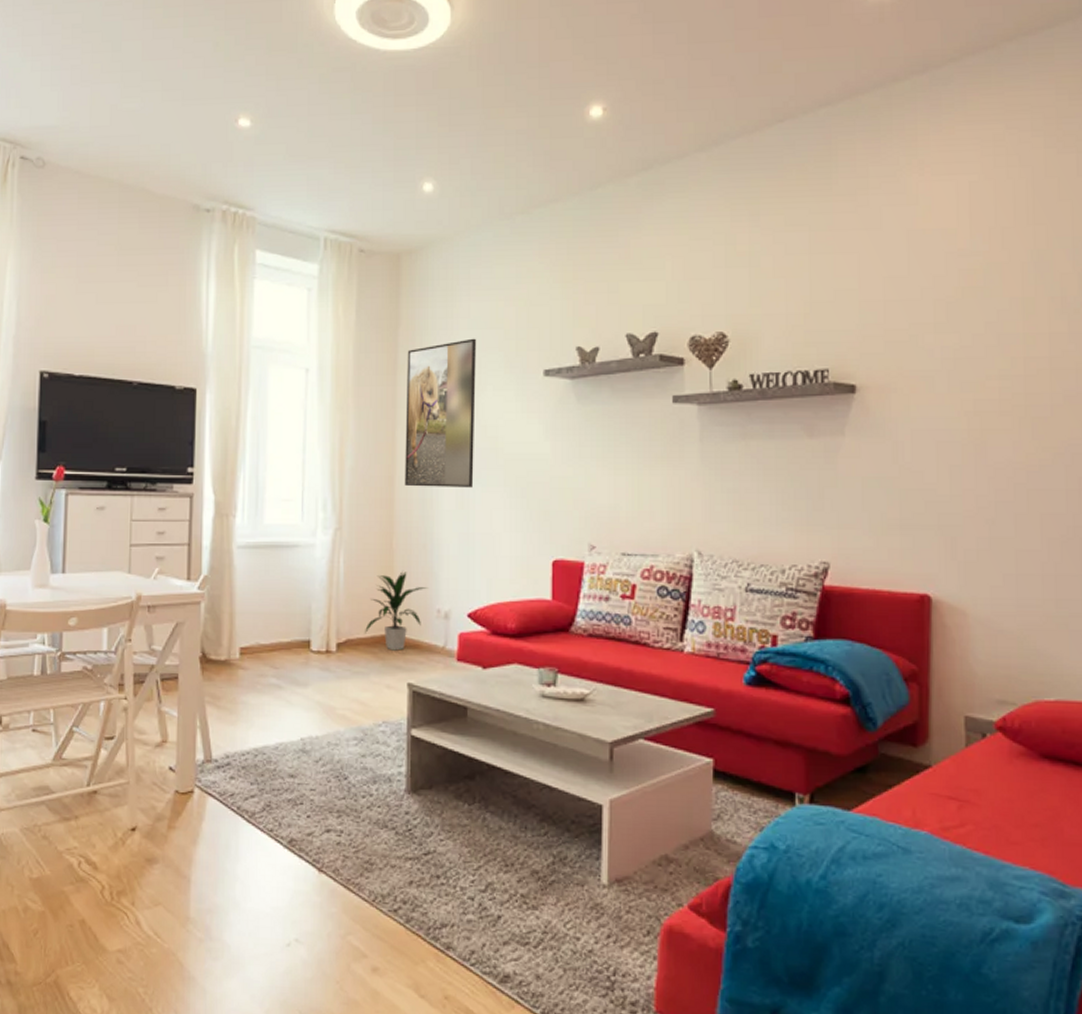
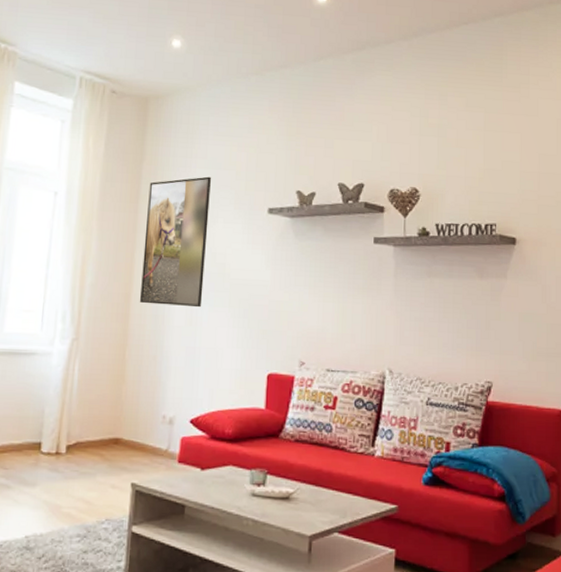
indoor plant: present [365,571,428,651] -> none [94,380,156,453]

